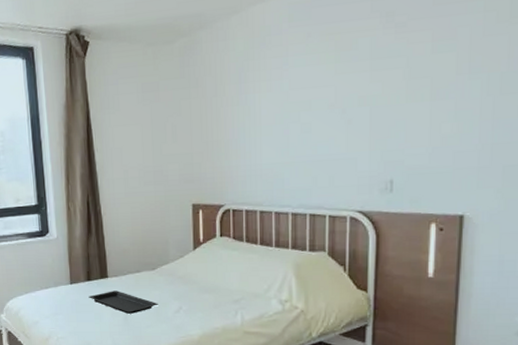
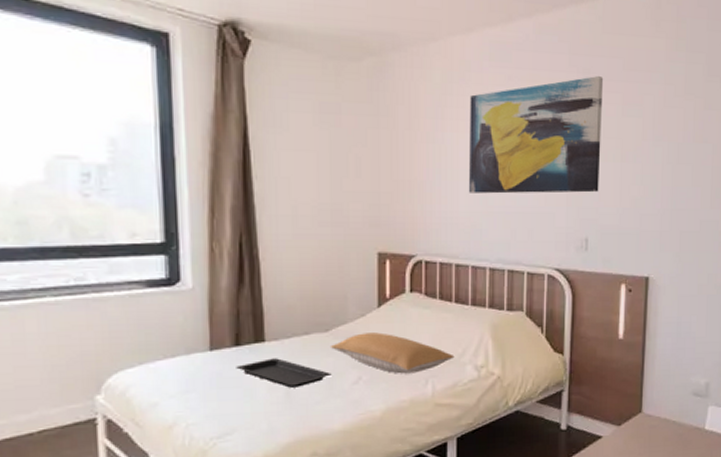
pillow: none [156,271,261,306] -> present [330,332,455,374]
wall art: none [270,17,410,147] -> present [468,76,604,194]

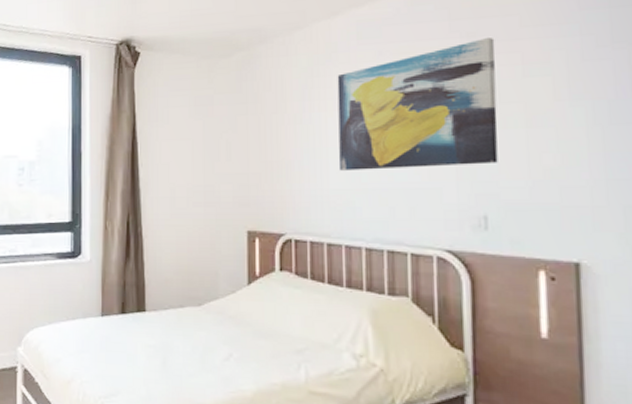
serving tray: present [236,358,332,388] -> none [121,327,204,358]
pillow: present [330,332,455,374] -> none [202,309,329,356]

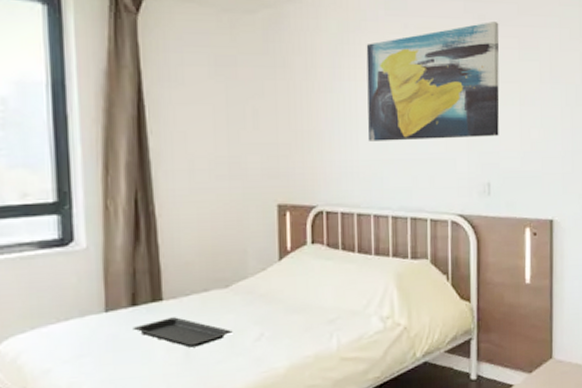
serving tray: none [121,327,204,358] -> present [133,317,233,348]

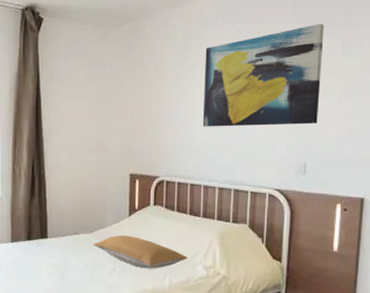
serving tray: present [133,317,233,348] -> none [28,250,94,273]
pillow: none [230,286,359,329] -> present [93,235,188,269]

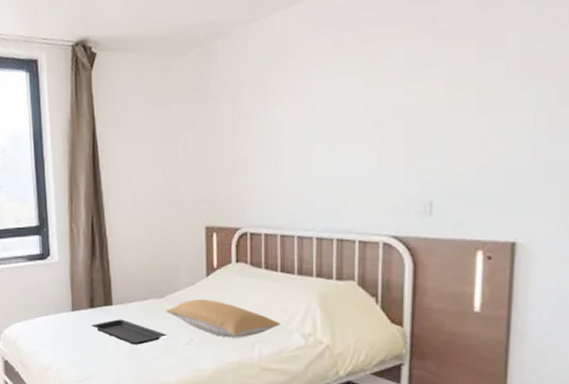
serving tray: none [28,250,94,273] -> present [91,319,167,345]
wall art: present [202,24,325,127] -> none [293,21,452,165]

